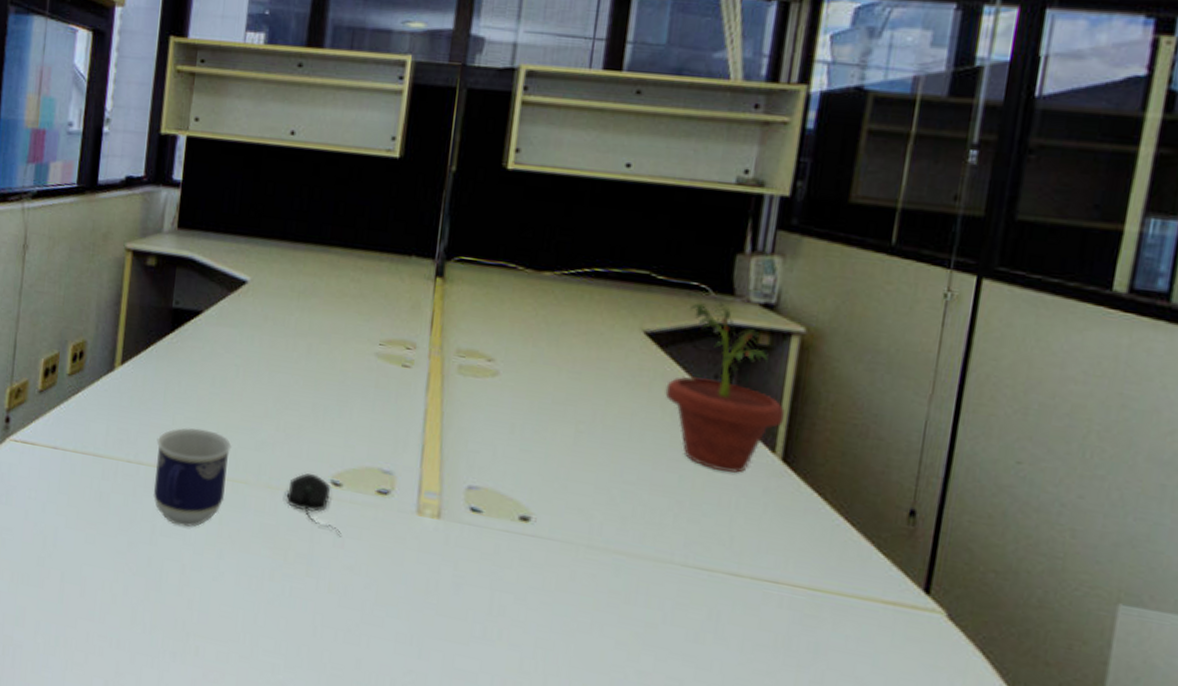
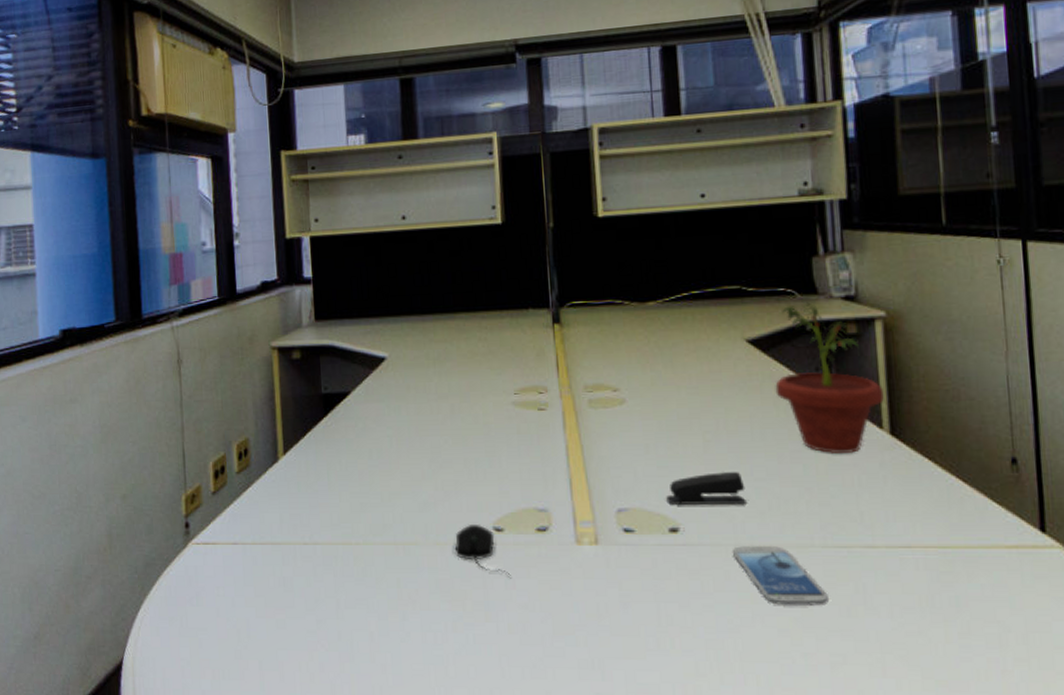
cup: present [153,428,232,527] -> none [327,501,399,596]
stapler: none [523,465,611,506] -> present [666,472,748,504]
smartphone: none [584,548,677,626] -> present [733,546,829,606]

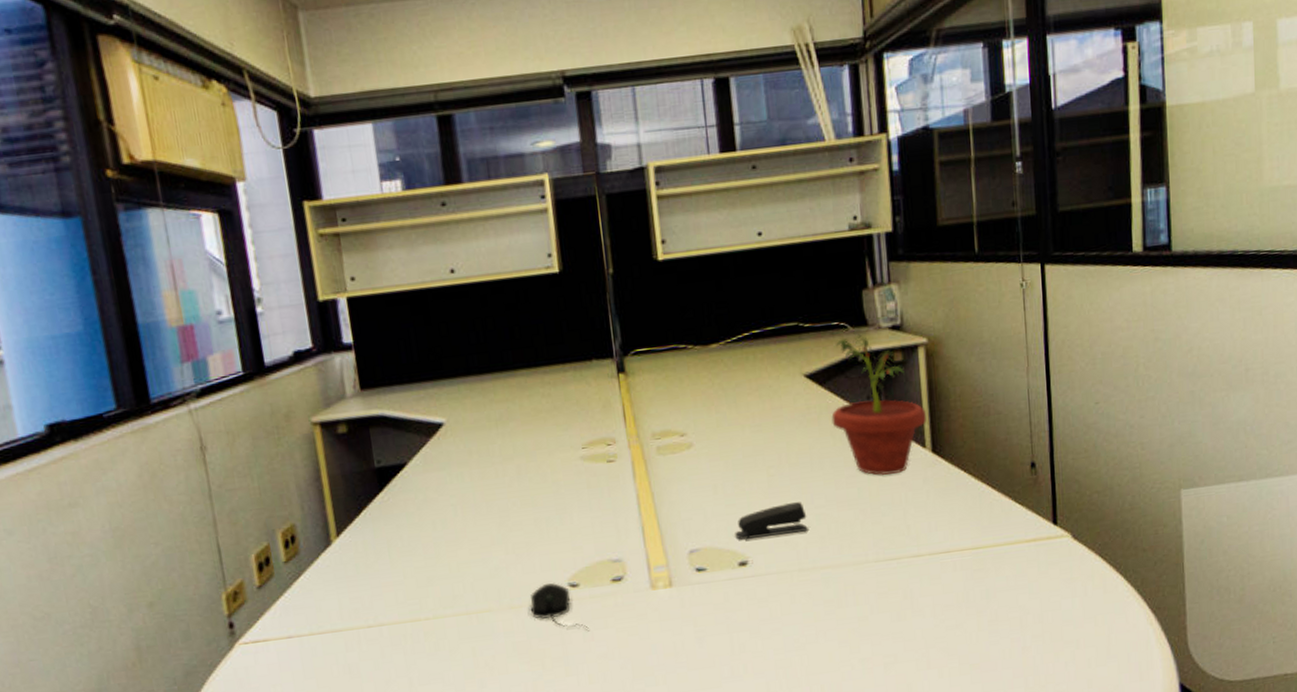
smartphone: present [733,546,829,606] -> none [797,566,881,620]

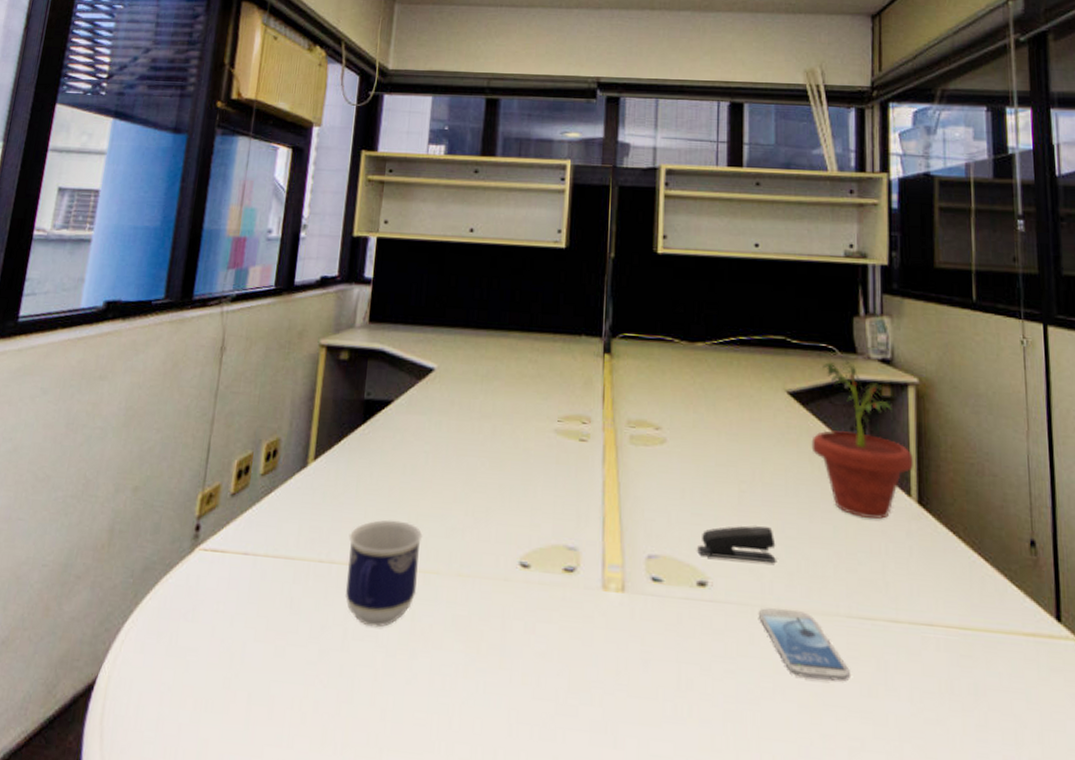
cup: none [392,573,473,671] -> present [344,519,423,628]
computer mouse: present [530,582,591,632] -> none [476,556,533,622]
smartphone: none [797,566,881,620] -> present [759,608,850,682]

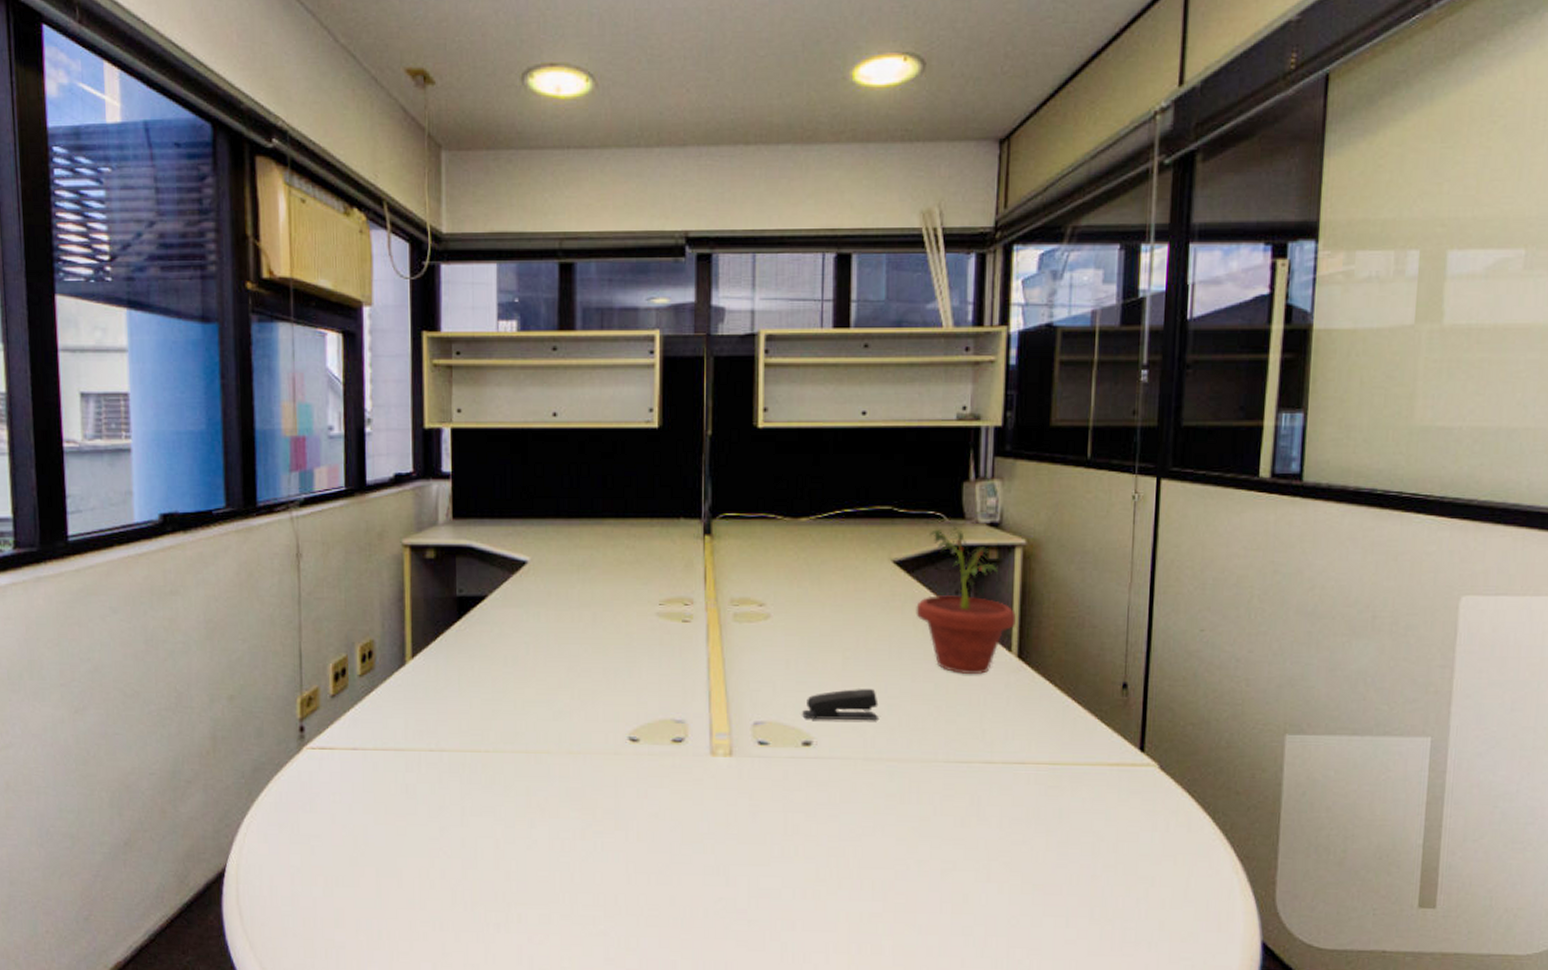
cup: present [344,519,423,628] -> none [456,708,531,804]
smartphone: present [759,608,850,682] -> none [861,760,945,816]

